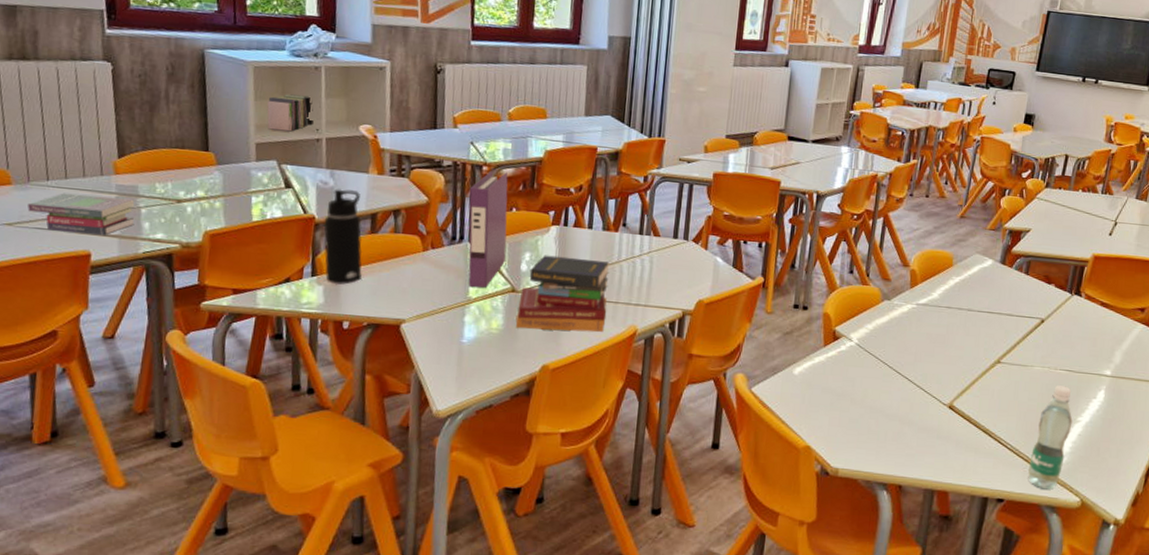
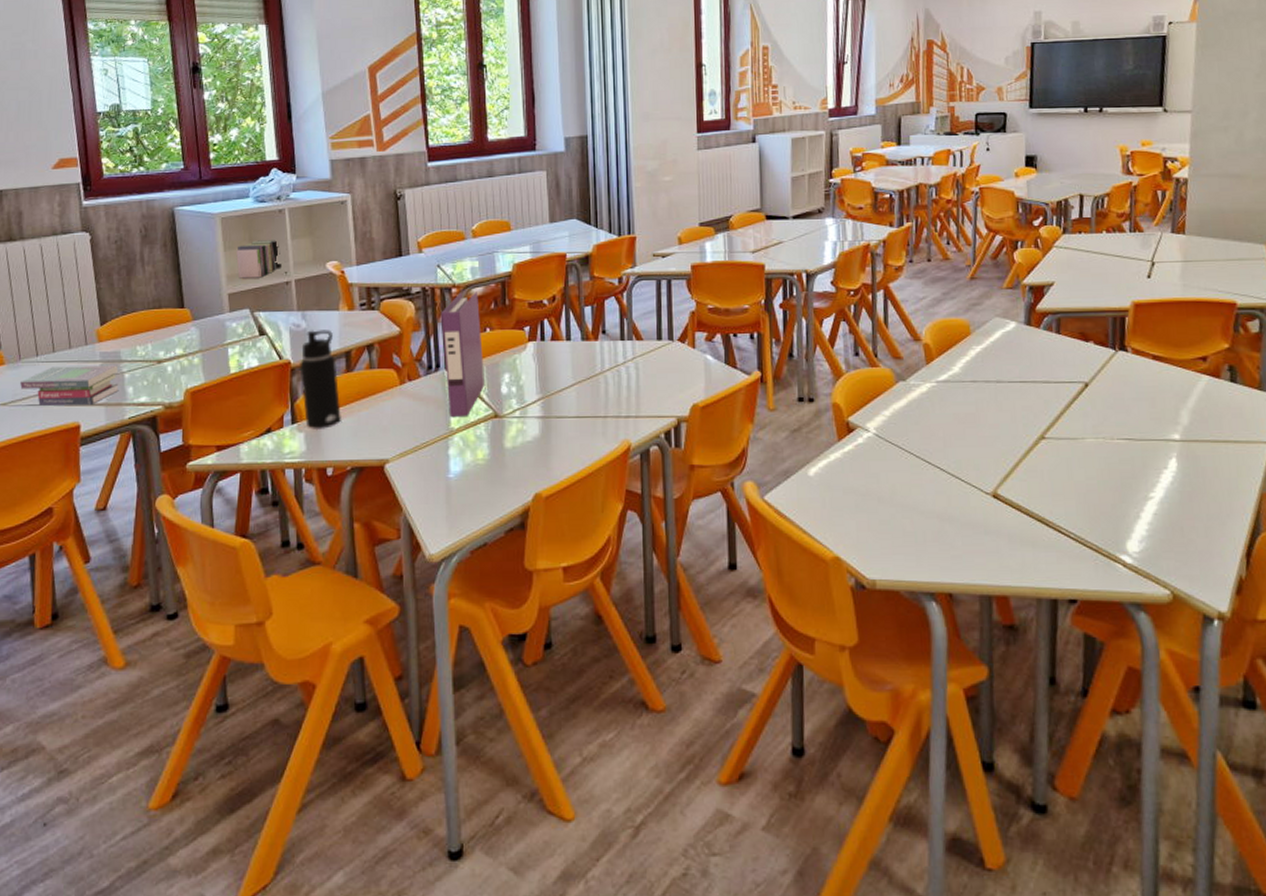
books: present [515,255,609,333] -> none [501,373,596,457]
bottle: present [1027,384,1073,490] -> none [1100,456,1144,583]

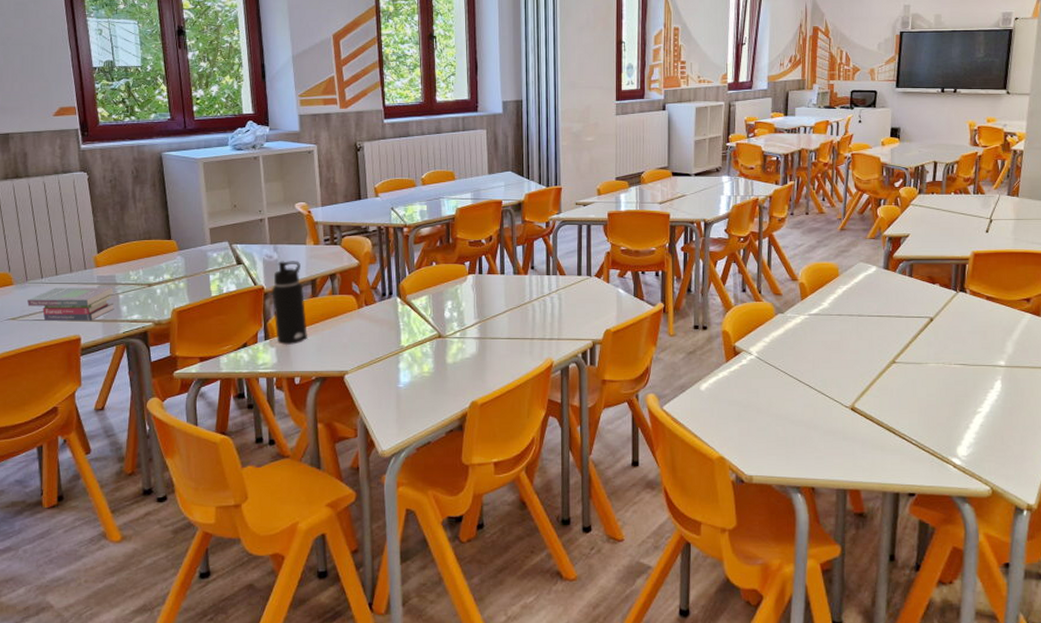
books: present [236,240,283,279] -> none [217,183,257,215]
binder: present [440,292,484,416] -> none [393,231,430,336]

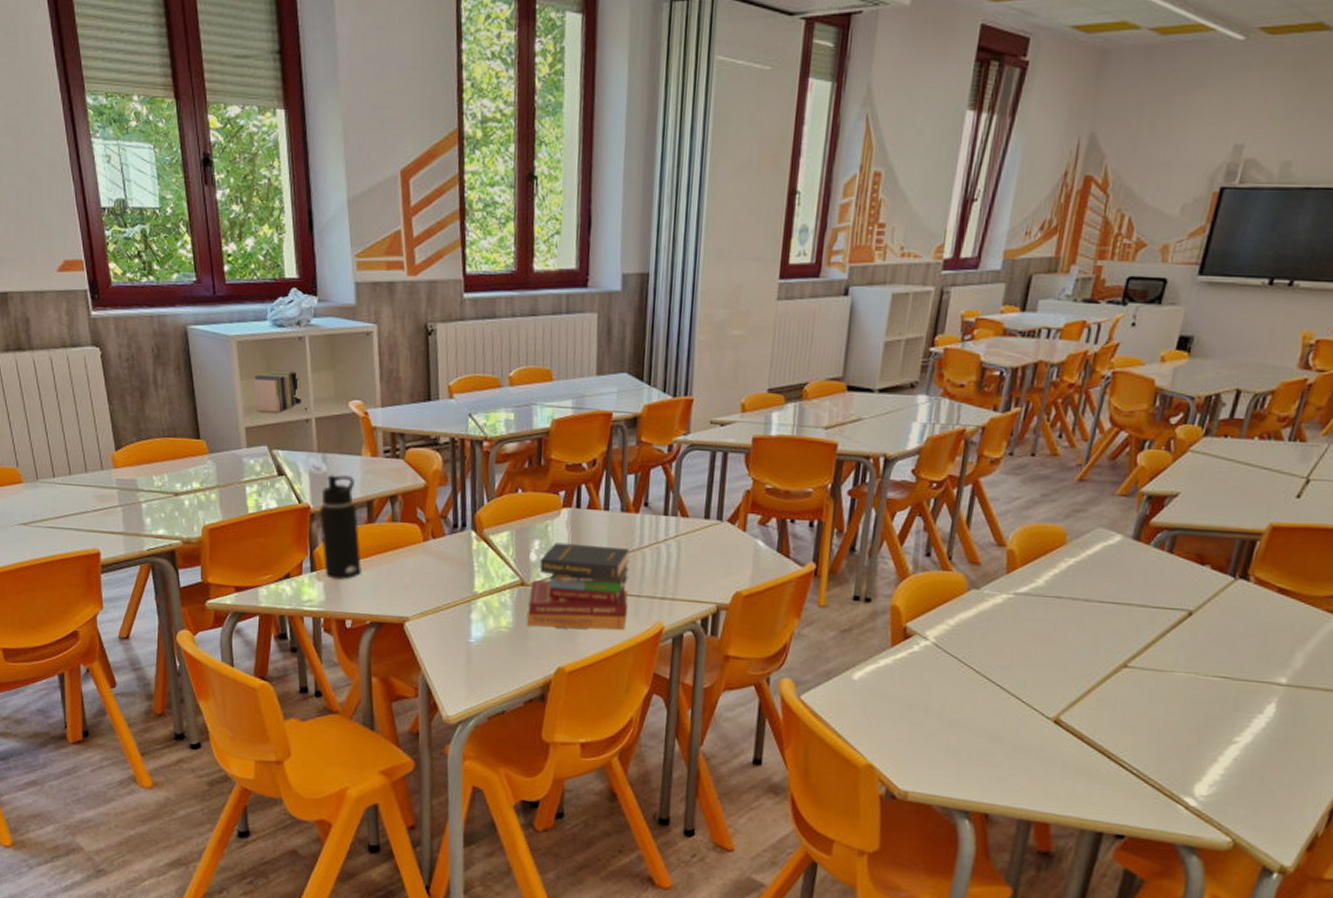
books: present [27,287,114,322] -> none [39,490,137,534]
books: none [217,183,257,215] -> present [253,370,303,413]
books: none [444,301,524,370] -> present [526,542,630,631]

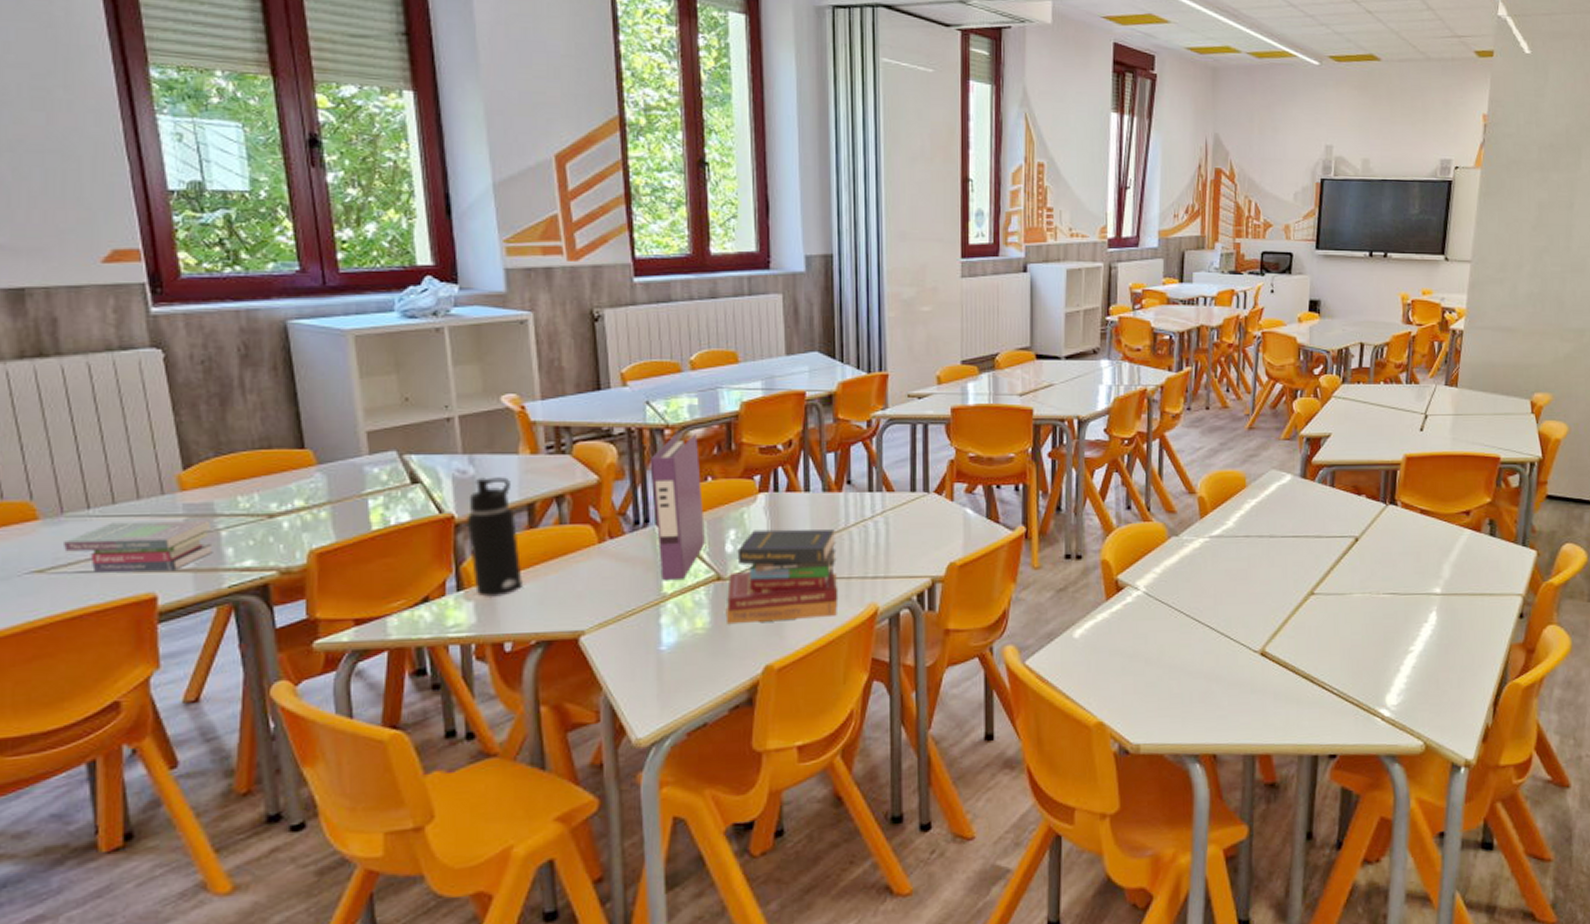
books: none [39,490,137,534] -> present [64,520,213,573]
books: present [253,370,303,413] -> none [377,365,442,413]
binder: none [469,446,513,581] -> present [650,434,705,580]

